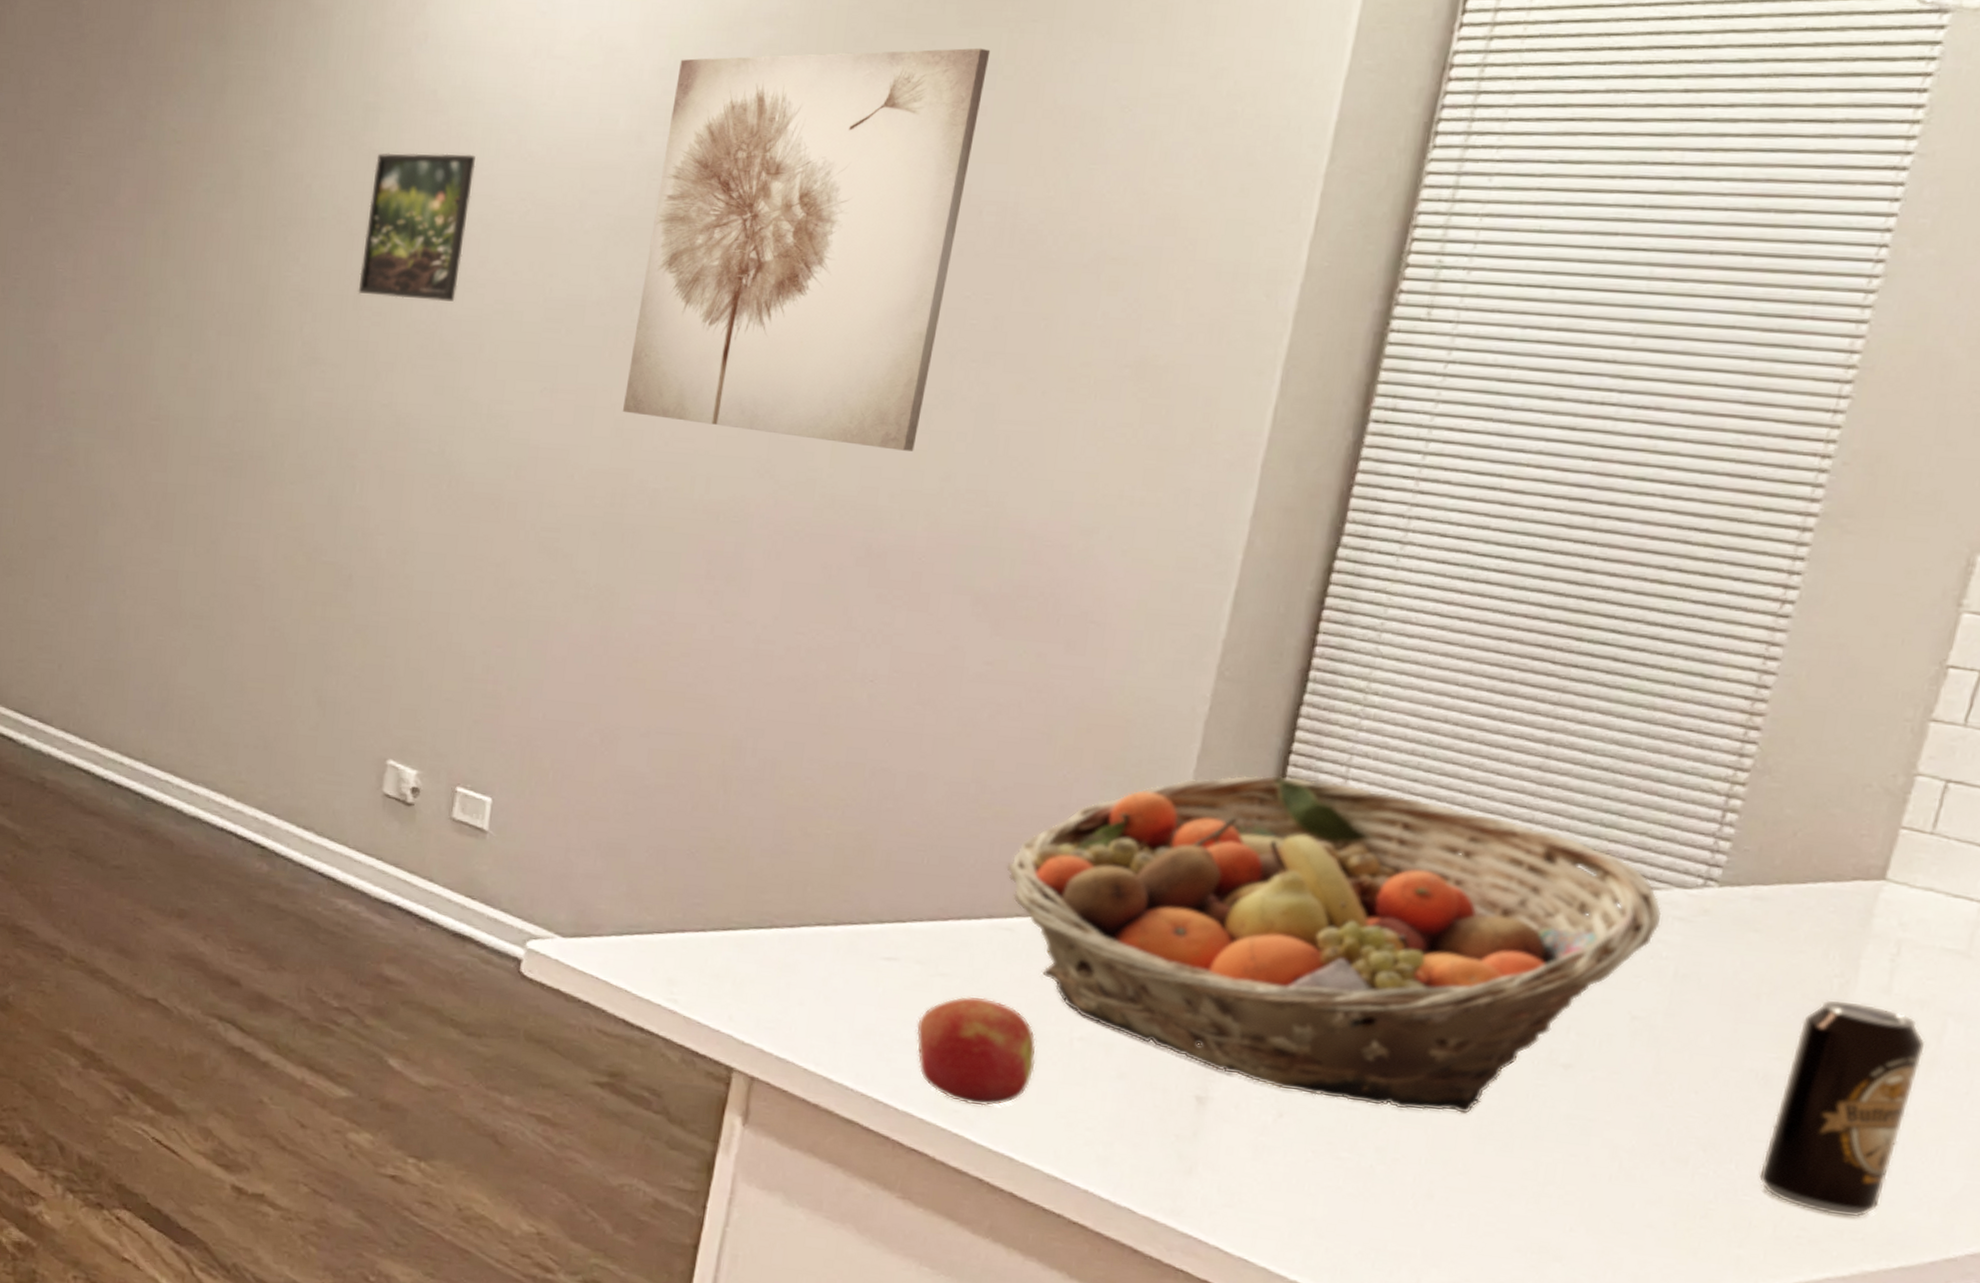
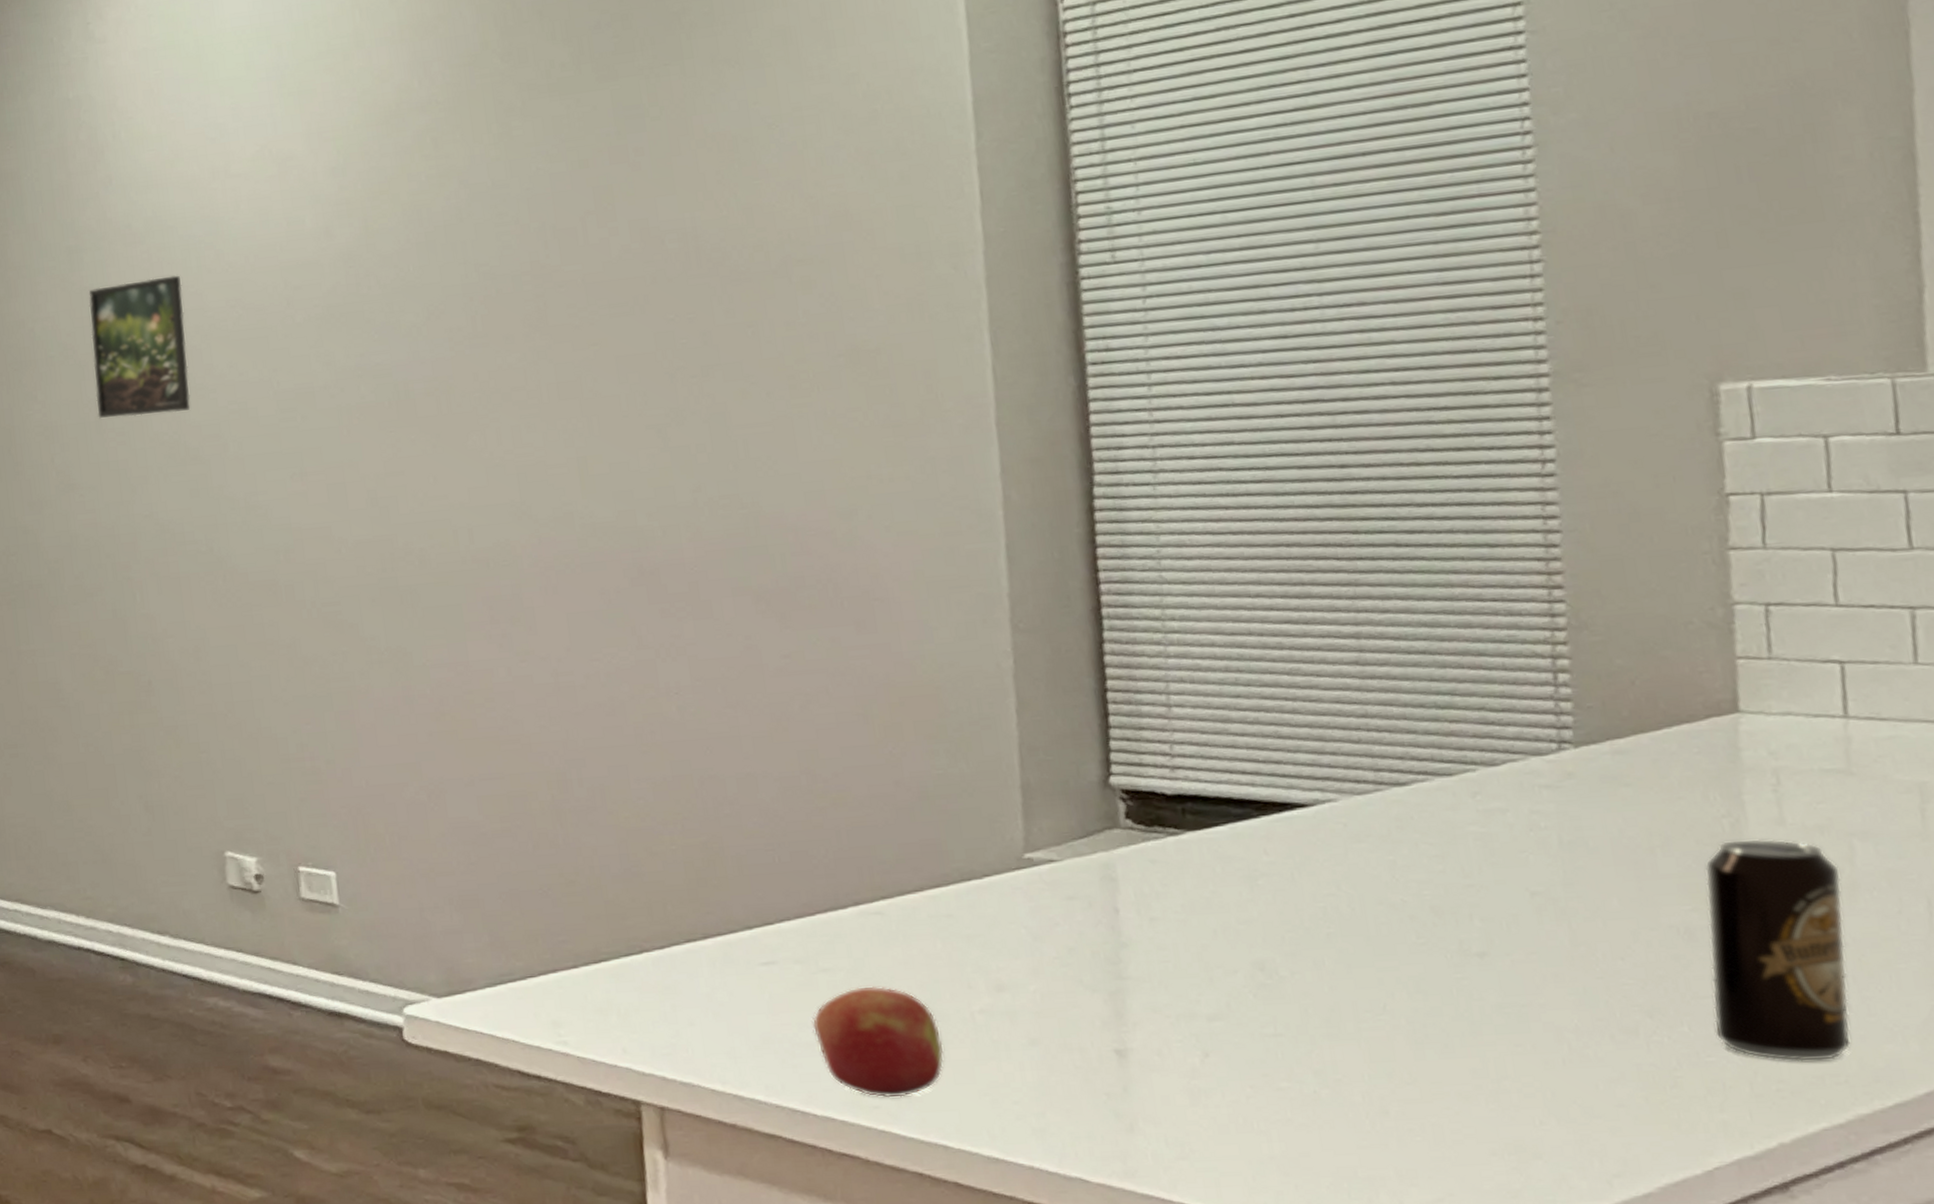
wall art: present [622,47,991,451] -> none [349,97,659,483]
fruit basket: present [1006,774,1662,1115] -> none [858,712,1529,1029]

